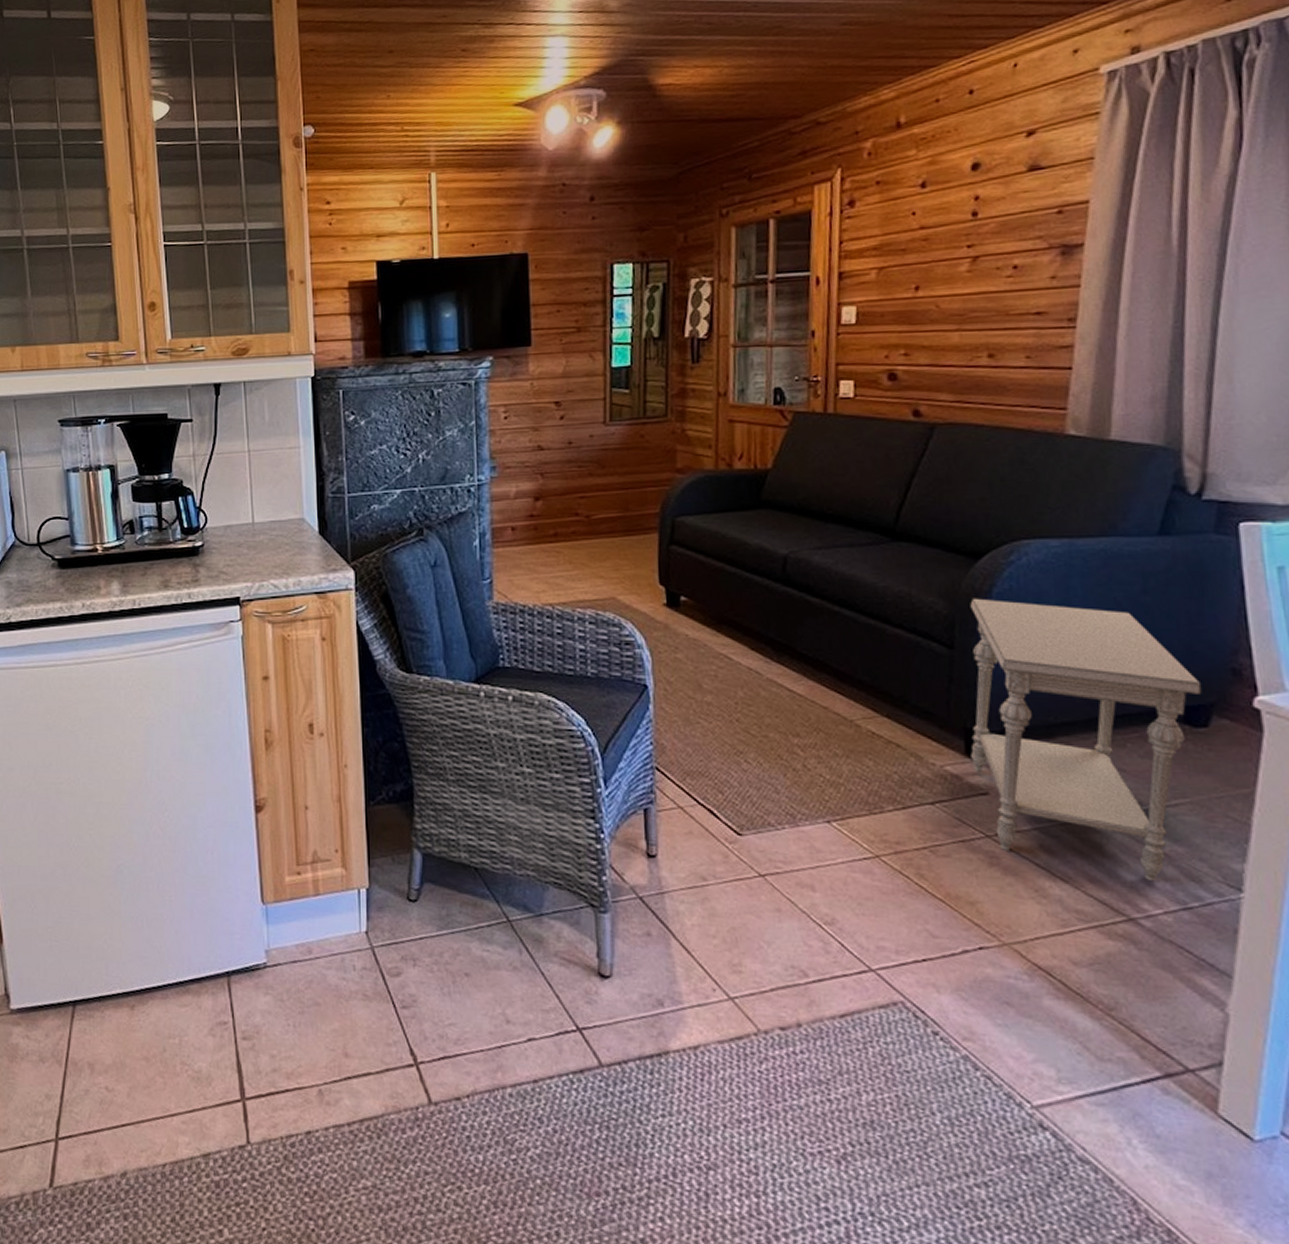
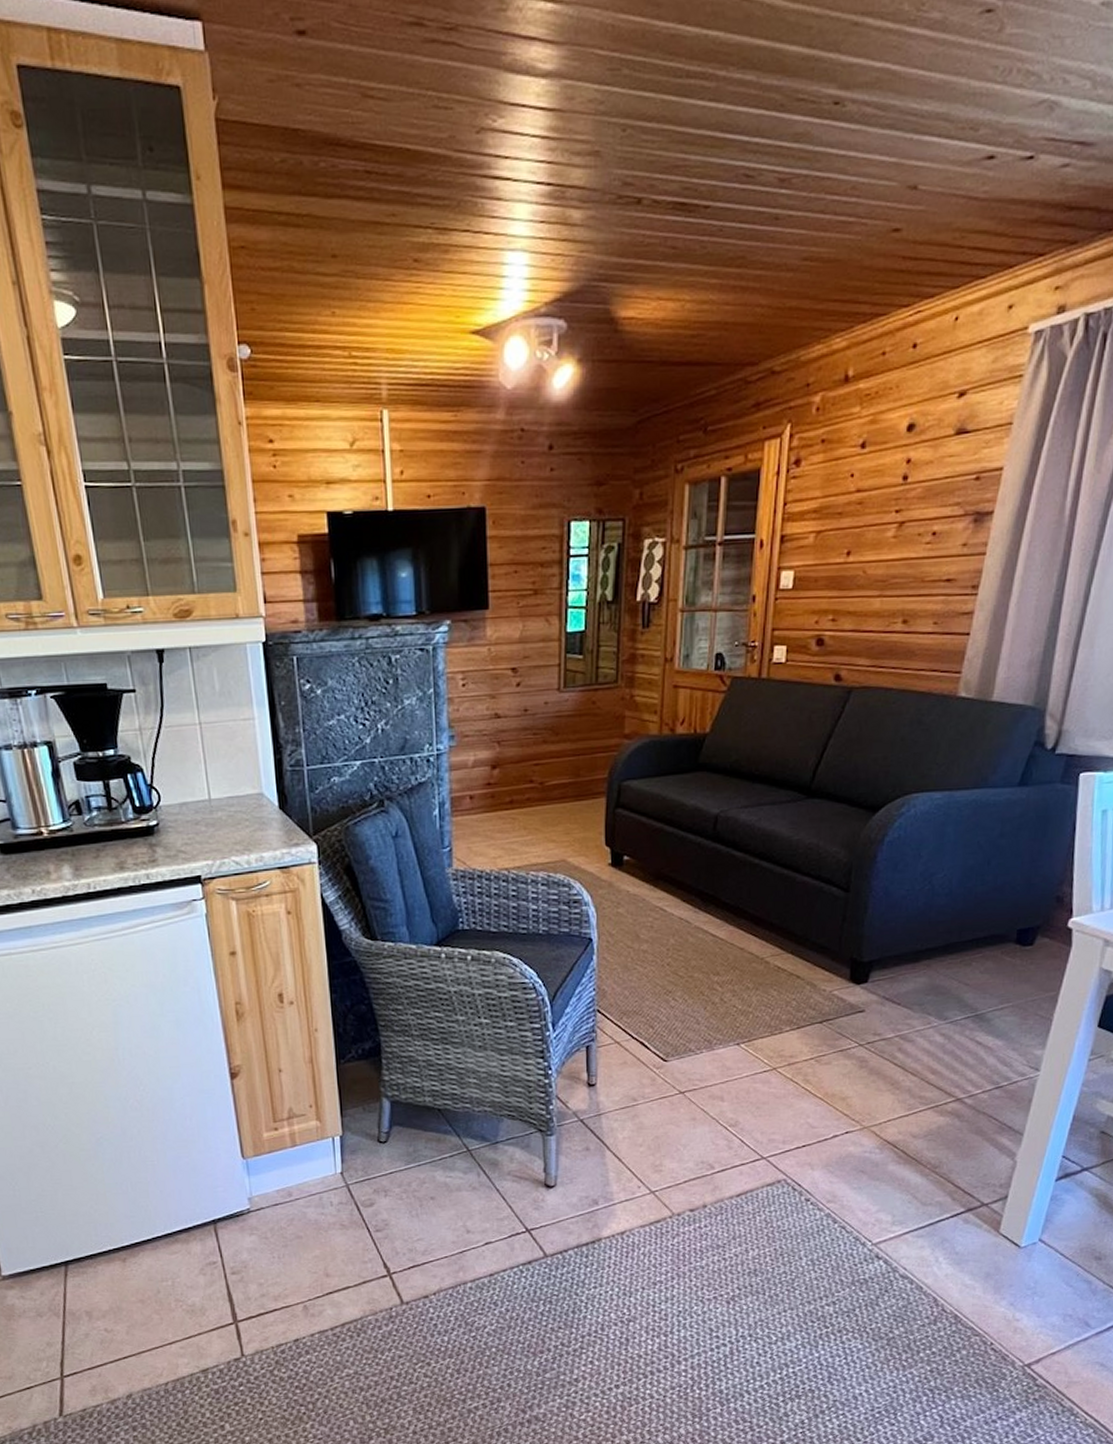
side table: present [970,598,1203,882] -> none [854,846,1033,1069]

